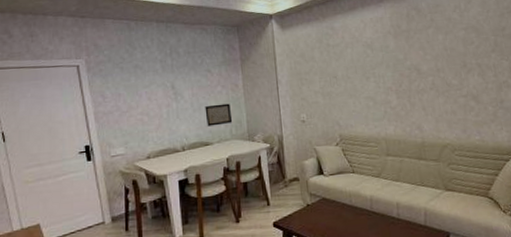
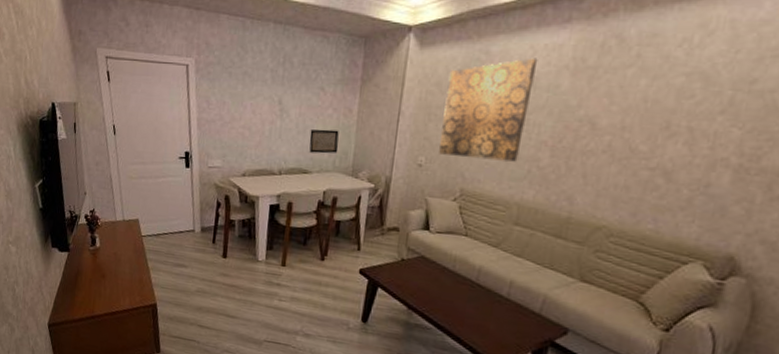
wall art: none [309,28,375,110] -> present [439,58,538,162]

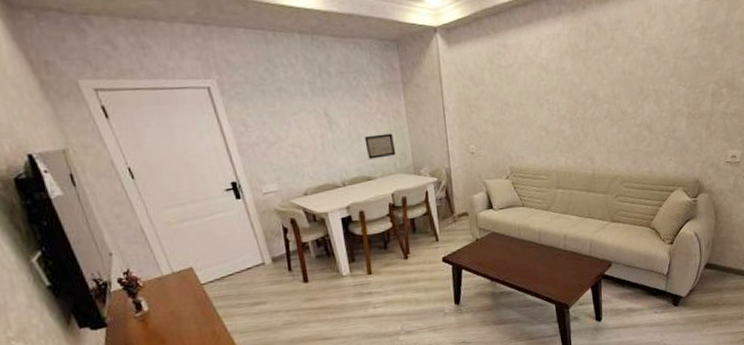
wall art: present [439,58,538,162] -> none [478,47,548,140]

